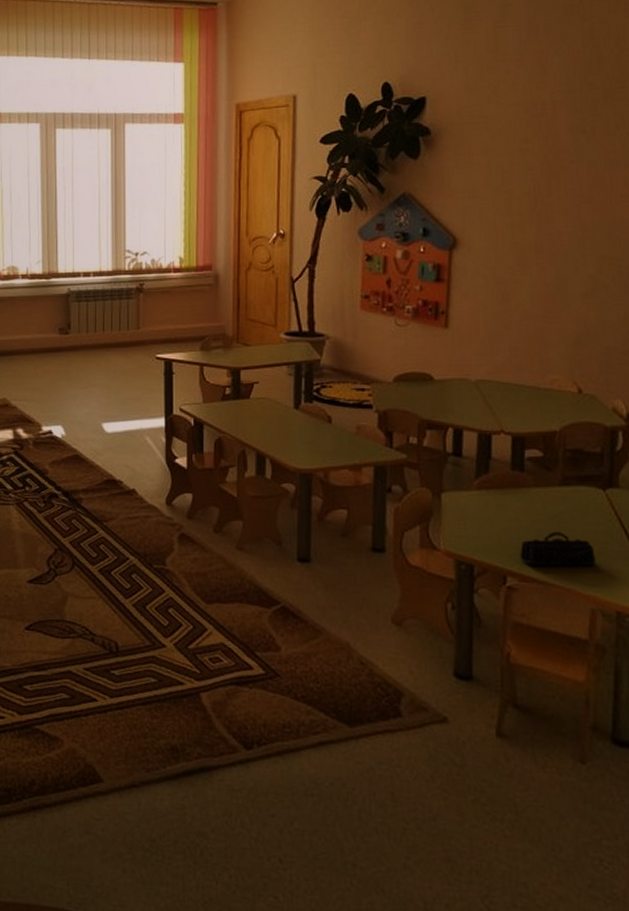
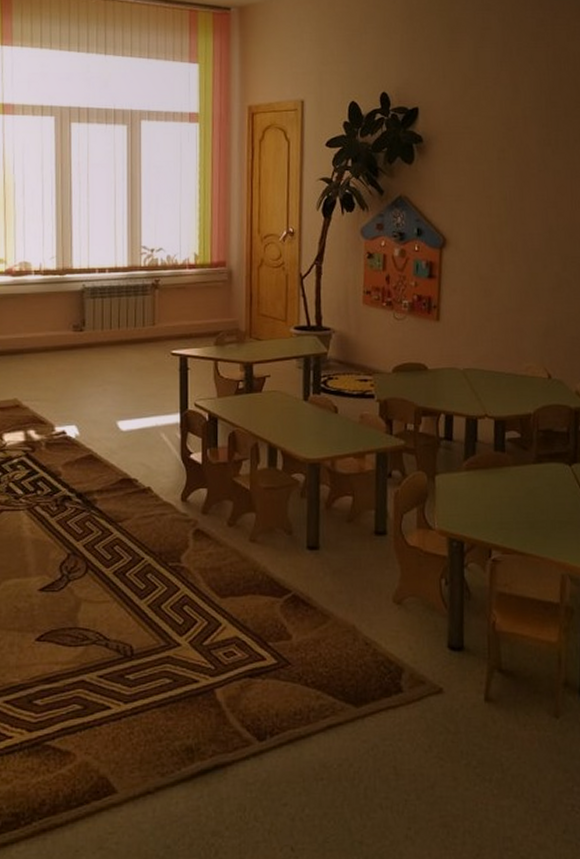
pencil case: present [520,532,596,567] -> none [502,506,565,539]

